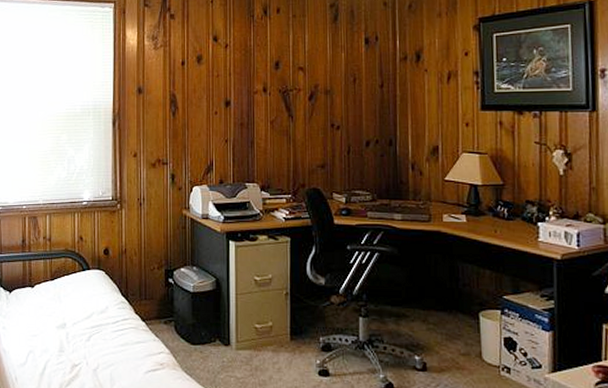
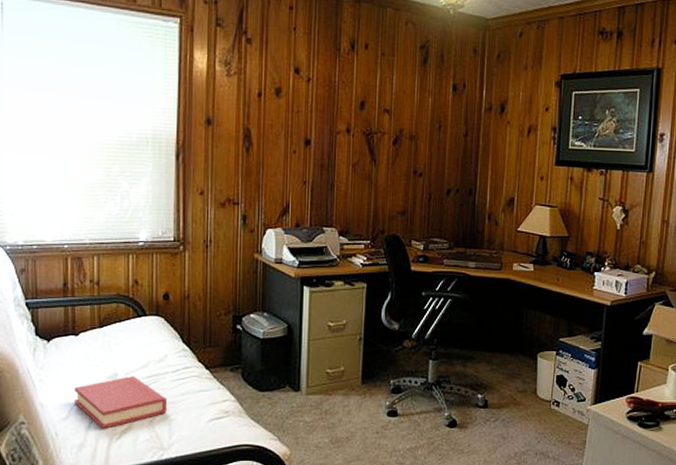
hardback book: none [31,326,108,376] -> present [75,376,167,429]

